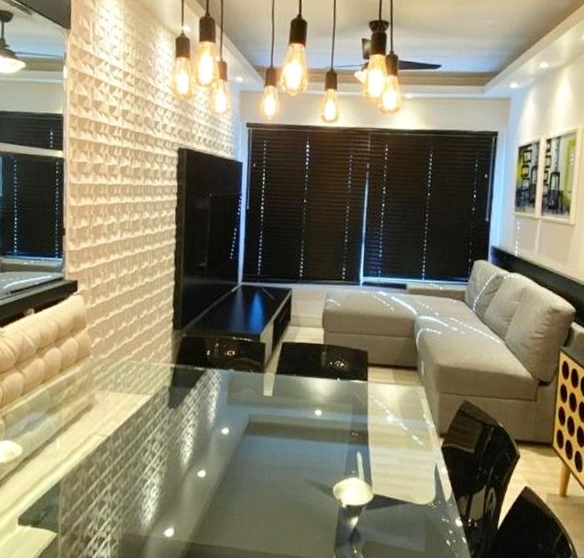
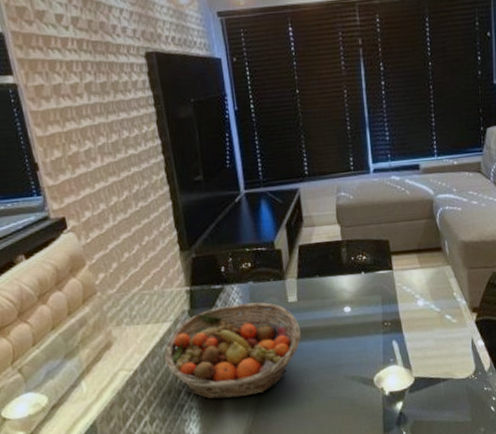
fruit basket: none [137,388,270,483] -> present [164,302,301,400]

